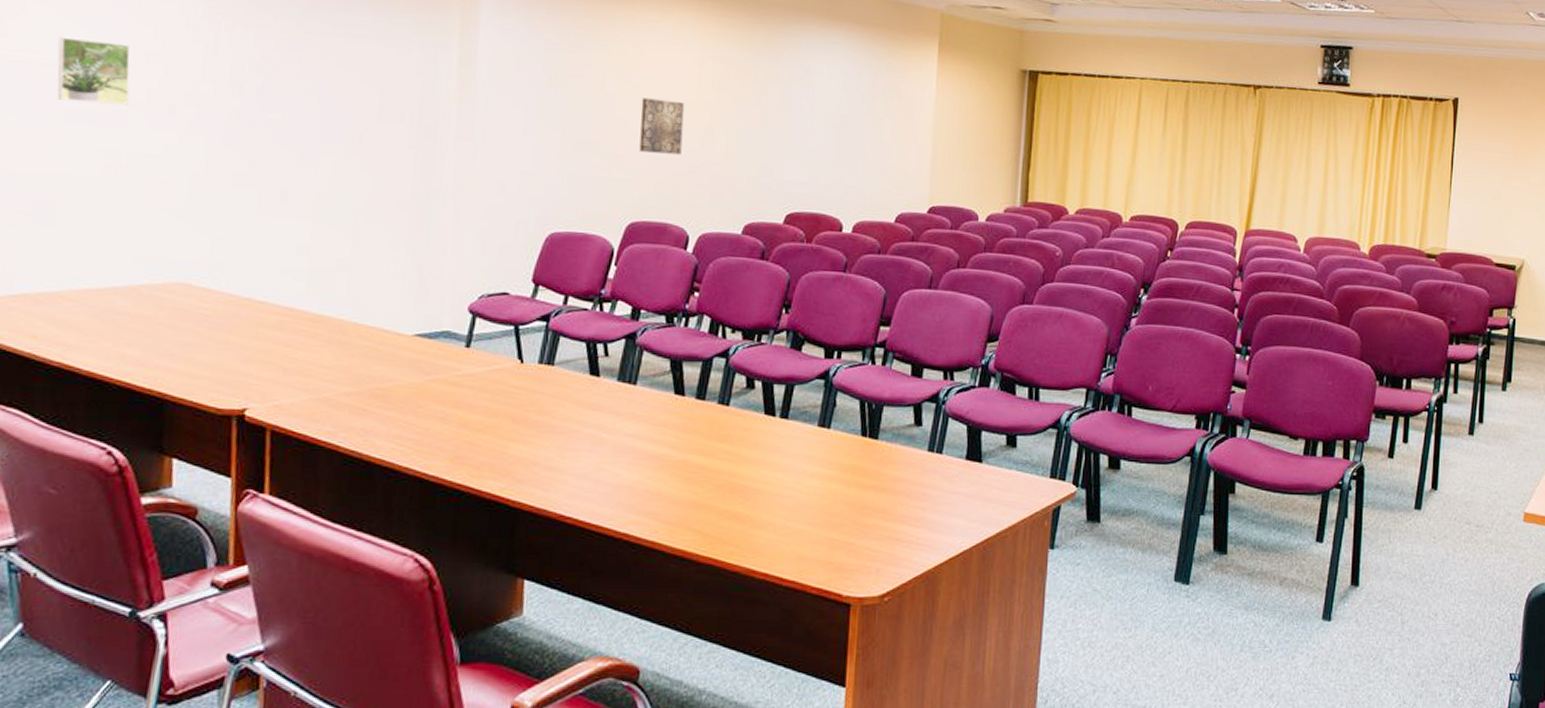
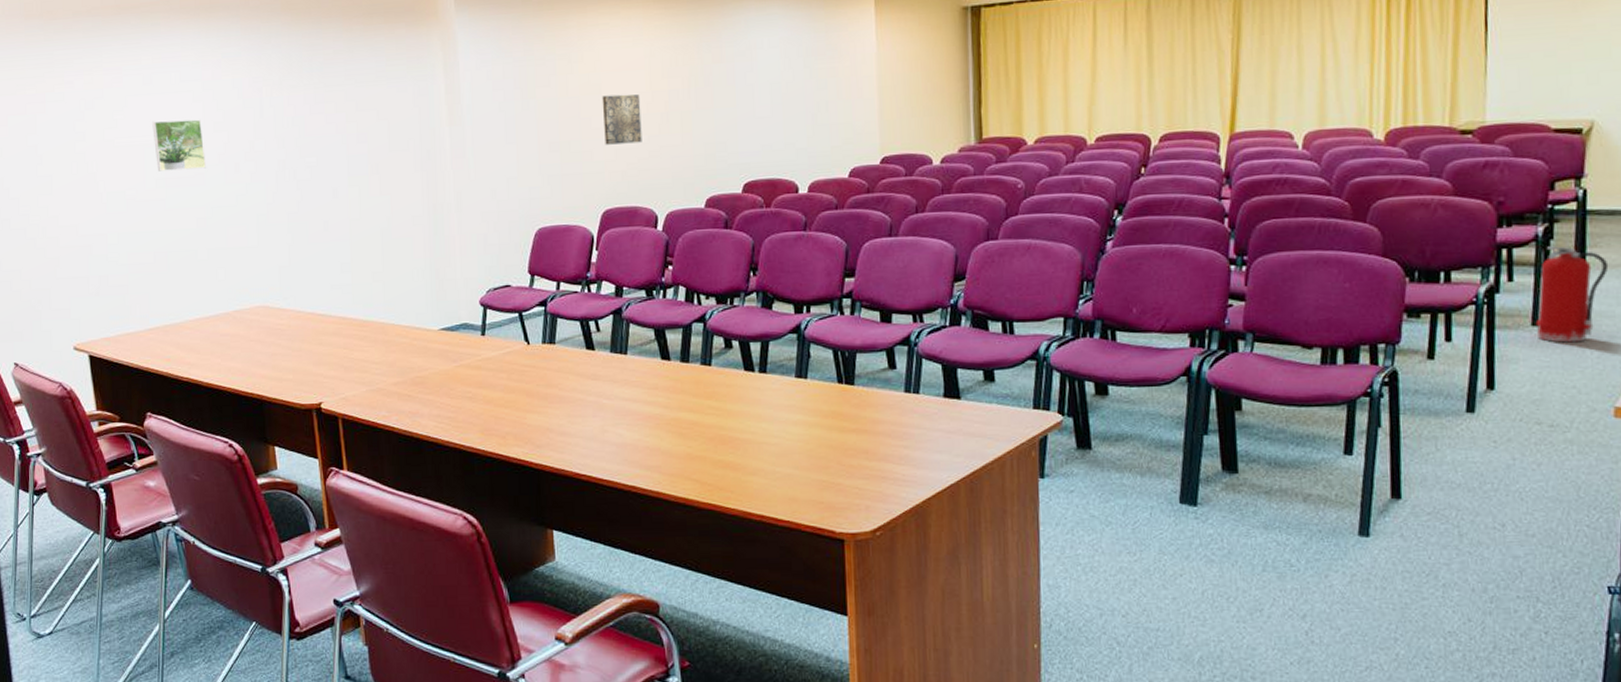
fire extinguisher: none [1471,365,1527,453] -> present [1535,246,1609,343]

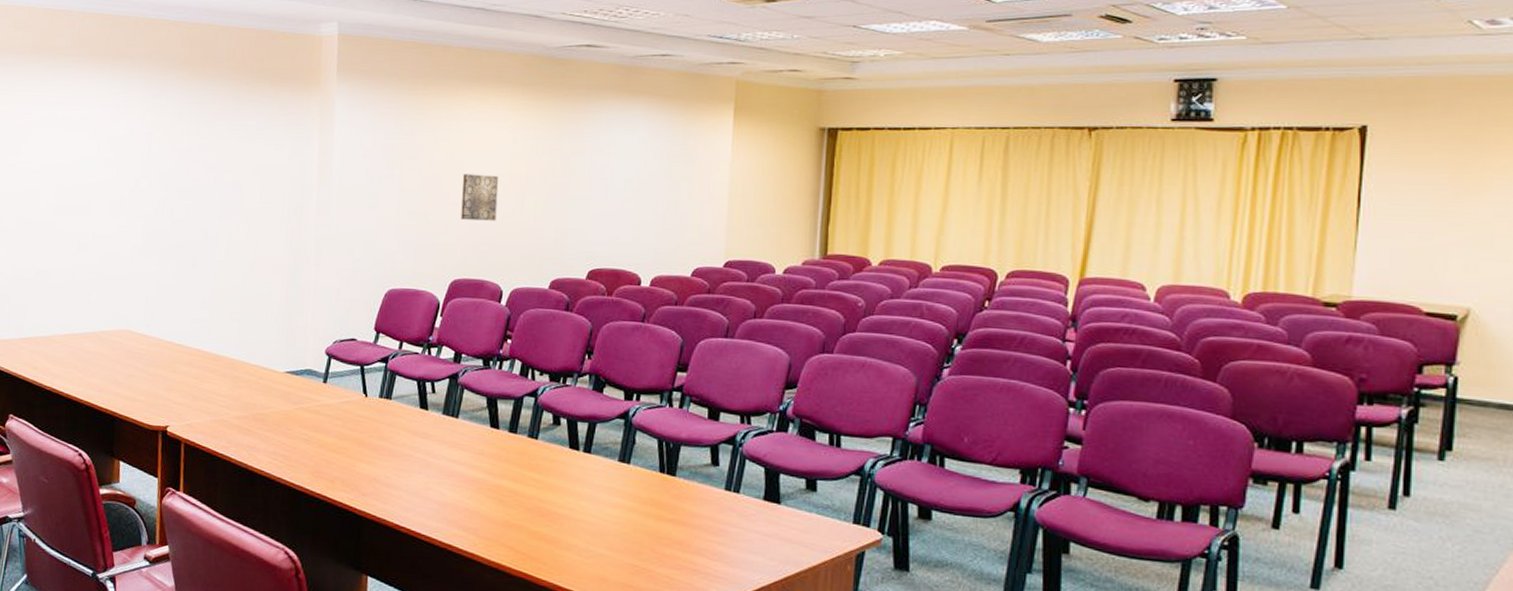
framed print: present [152,119,206,172] -> none [50,152,95,199]
fire extinguisher: present [1535,246,1609,343] -> none [1392,430,1478,533]

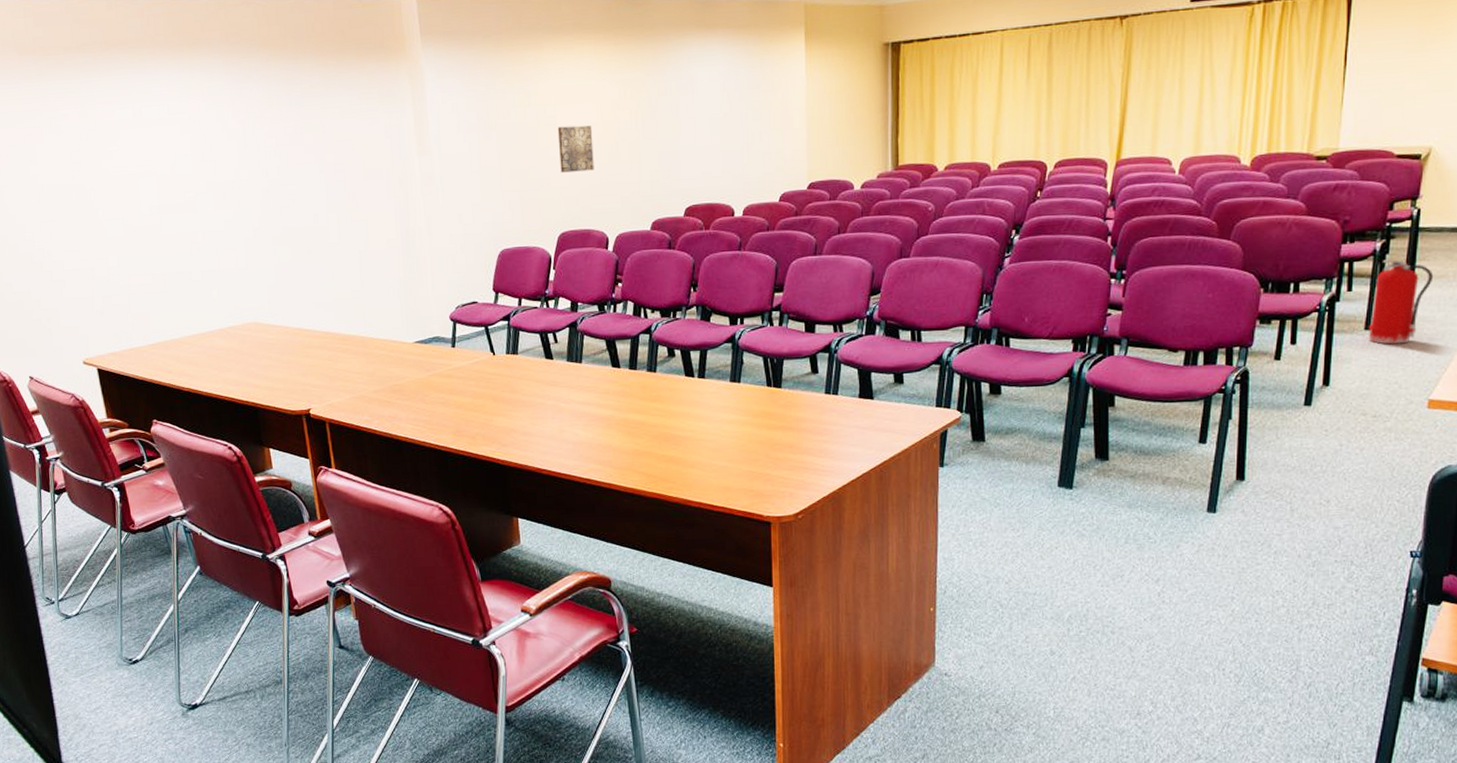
fire extinguisher: none [1392,430,1478,533] -> present [1368,259,1434,345]

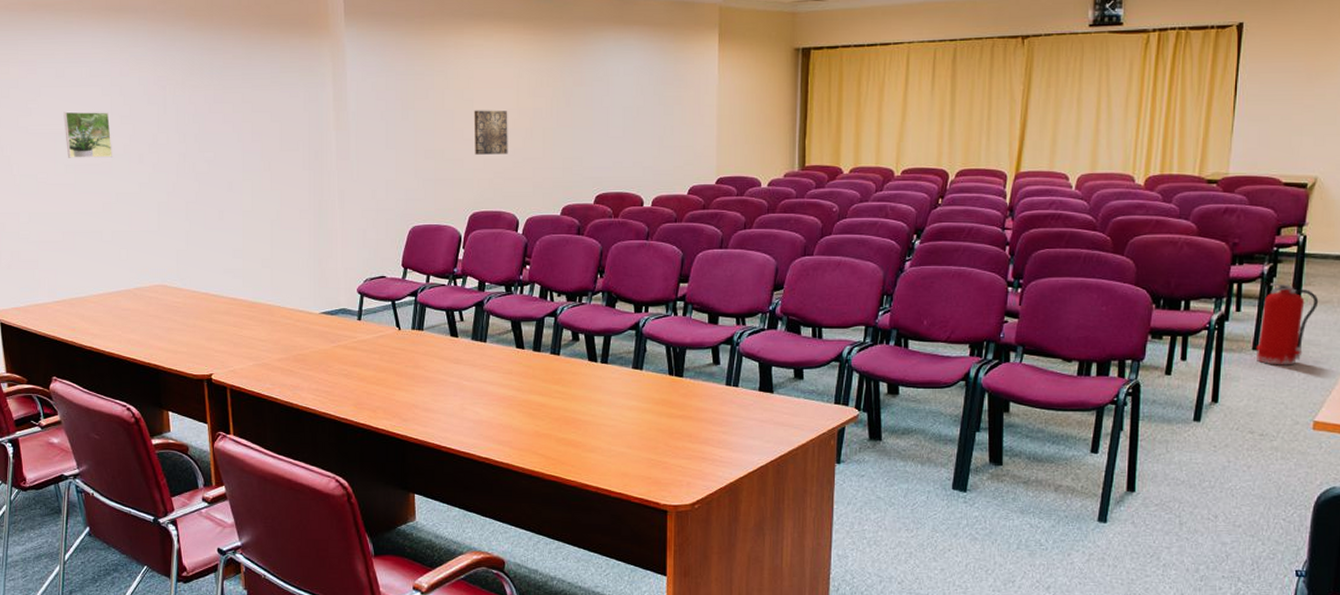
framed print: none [144,150,196,199] -> present [63,111,112,158]

